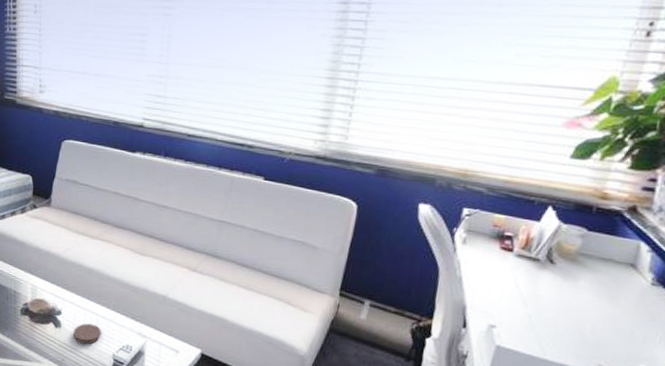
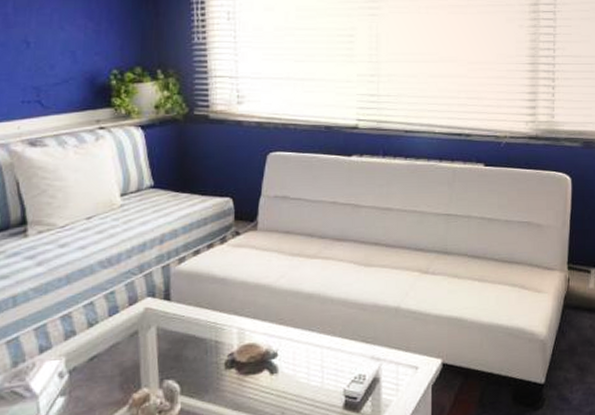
coaster: present [73,323,101,344] -> none [293,359,327,387]

